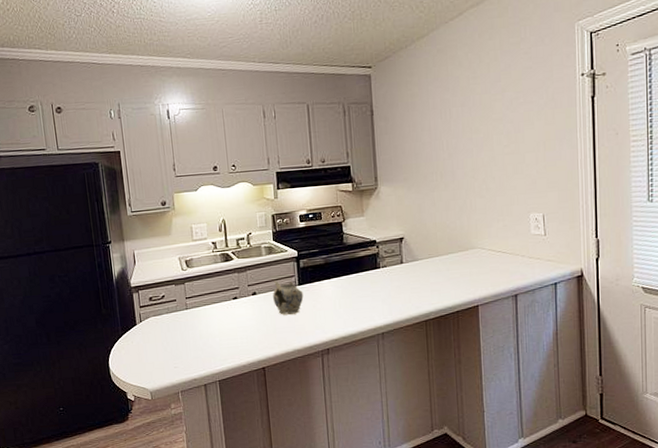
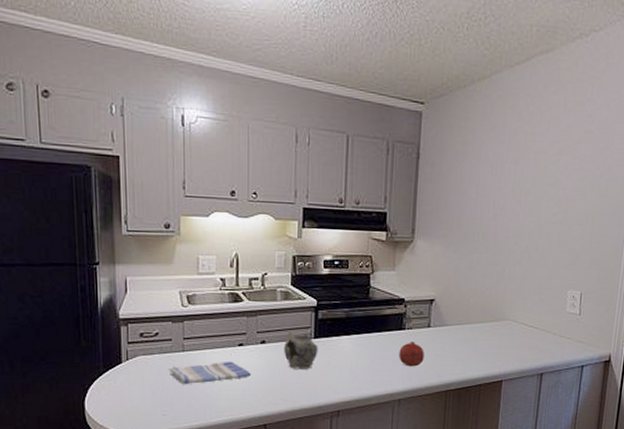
dish towel: none [175,313,246,339] -> present [168,361,251,385]
fruit: none [377,278,401,302] -> present [399,342,424,367]

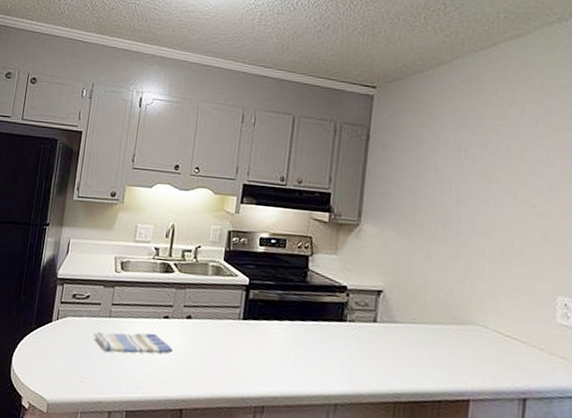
teapot: present [284,330,318,369] -> none [209,307,247,354]
fruit: present [399,342,424,367] -> none [337,336,369,367]

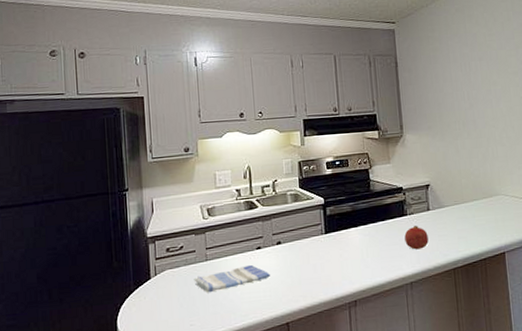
fruit: none [337,336,369,367] -> present [404,226,429,250]

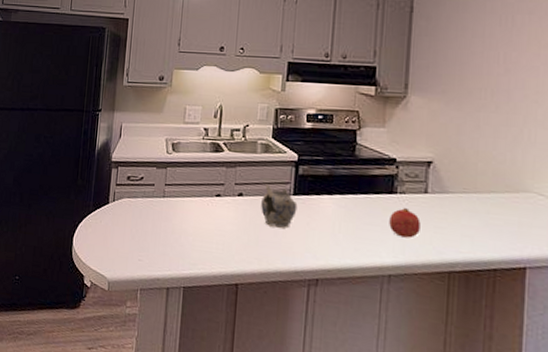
dish towel: present [193,264,270,293] -> none [148,211,226,232]
teapot: none [298,229,330,265] -> present [261,184,298,229]

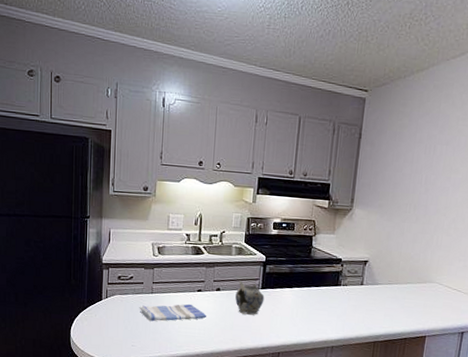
dish towel: none [148,211,226,232] -> present [139,303,206,322]
fruit: present [389,208,421,238] -> none [334,297,357,319]

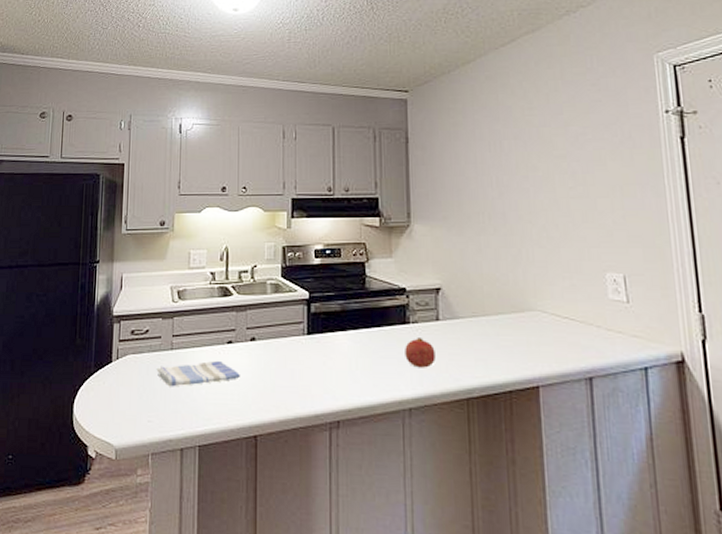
teapot: present [235,280,265,315] -> none [275,325,312,370]
fruit: none [334,297,357,319] -> present [405,338,436,368]

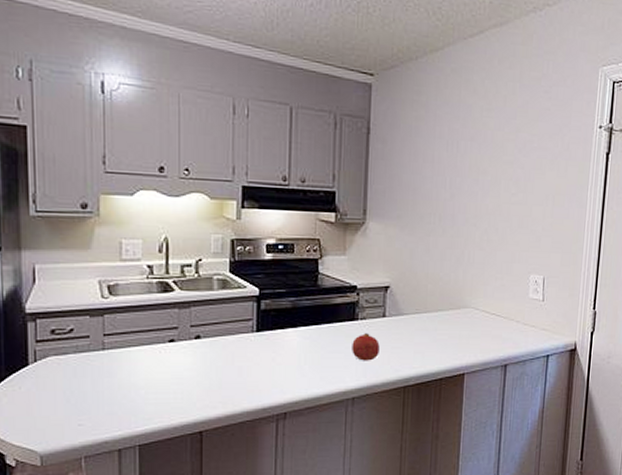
dish towel: present [156,360,240,387] -> none [85,359,184,389]

